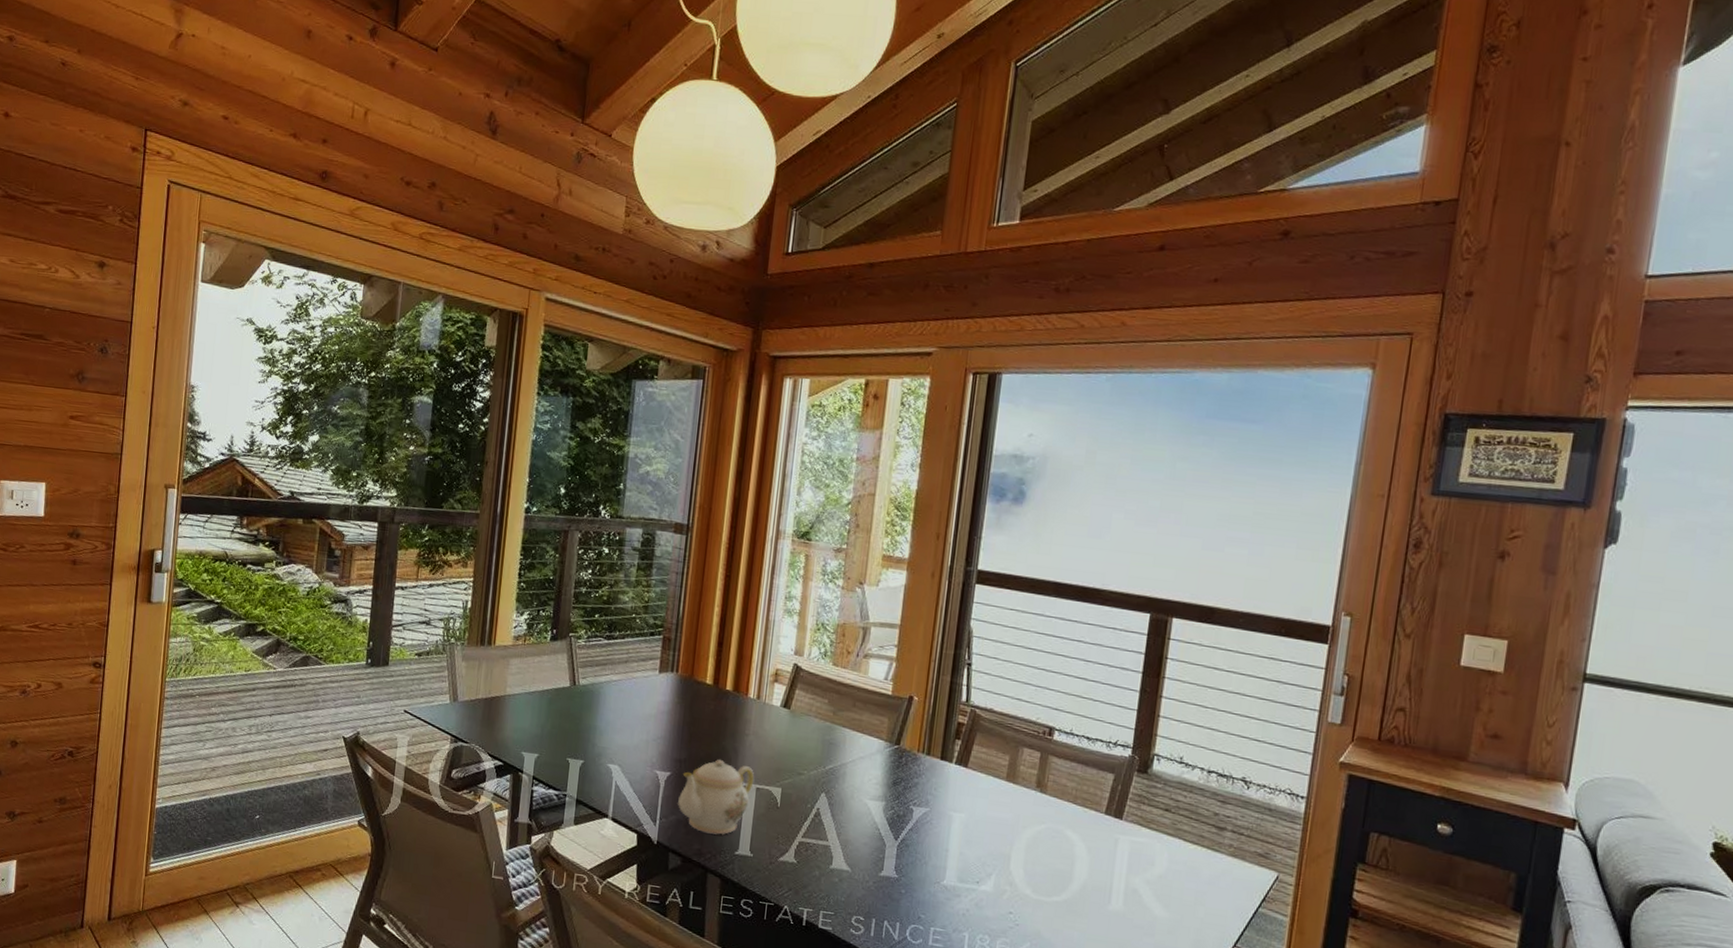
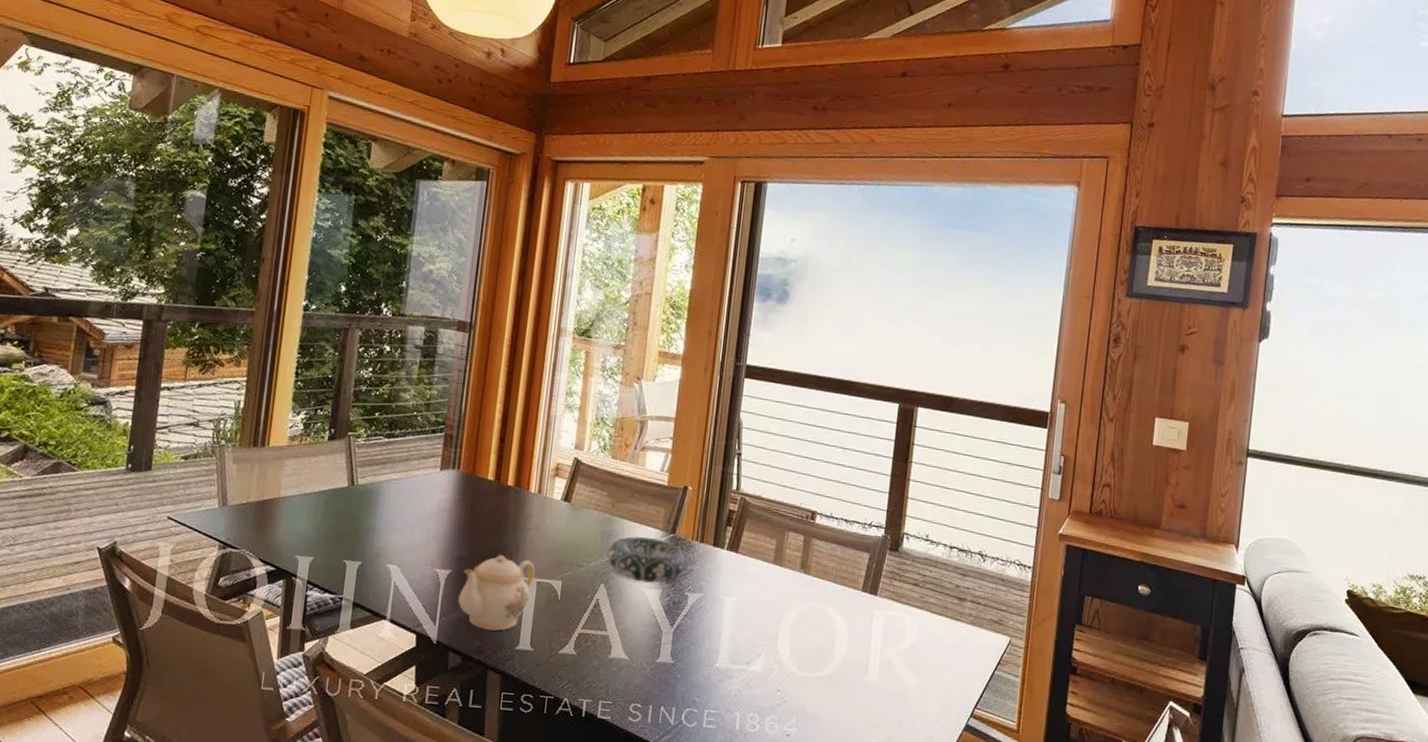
decorative bowl: none [827,746,912,796] -> present [606,536,687,583]

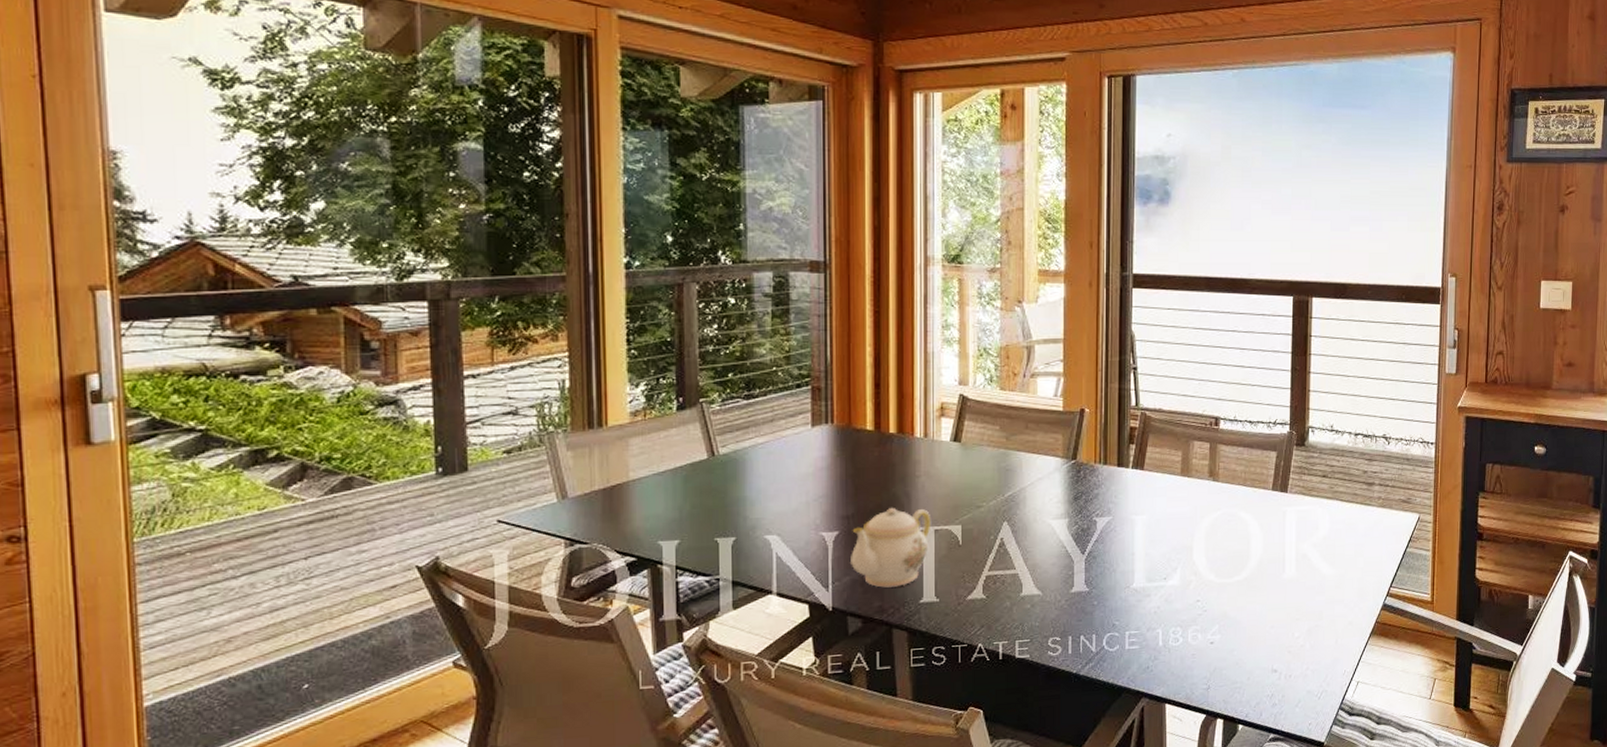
decorative bowl: present [606,536,687,583] -> none [1006,467,1092,514]

